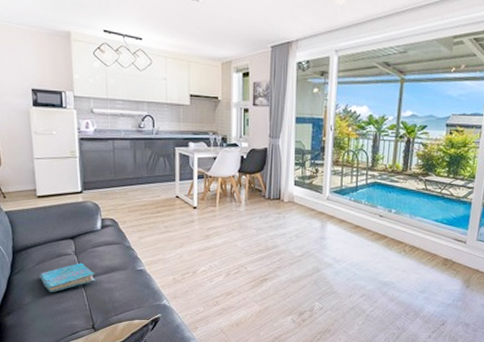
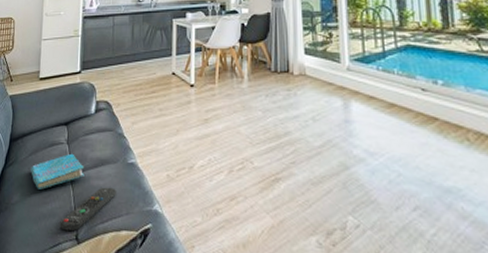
remote control: none [75,288,127,323] -> present [59,187,116,232]

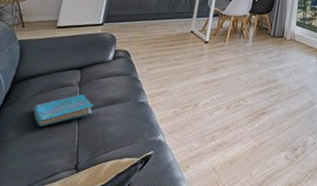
remote control: present [59,187,116,232] -> none [58,122,124,162]

